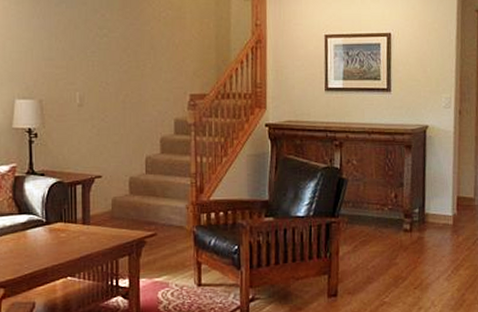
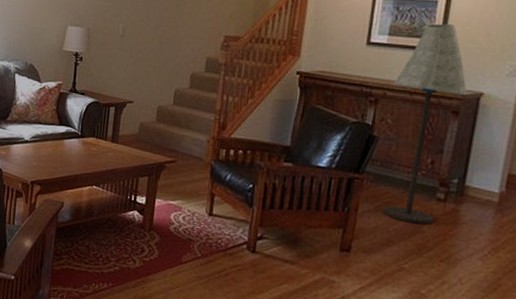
floor lamp: none [354,65,416,257] -> present [383,23,467,225]

